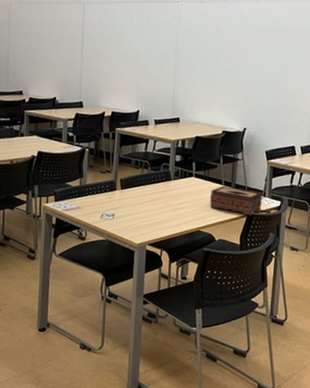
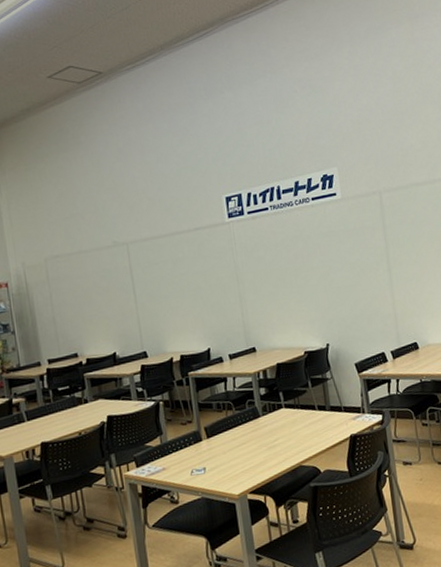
tissue box: present [210,186,263,215] -> none [305,409,363,438]

